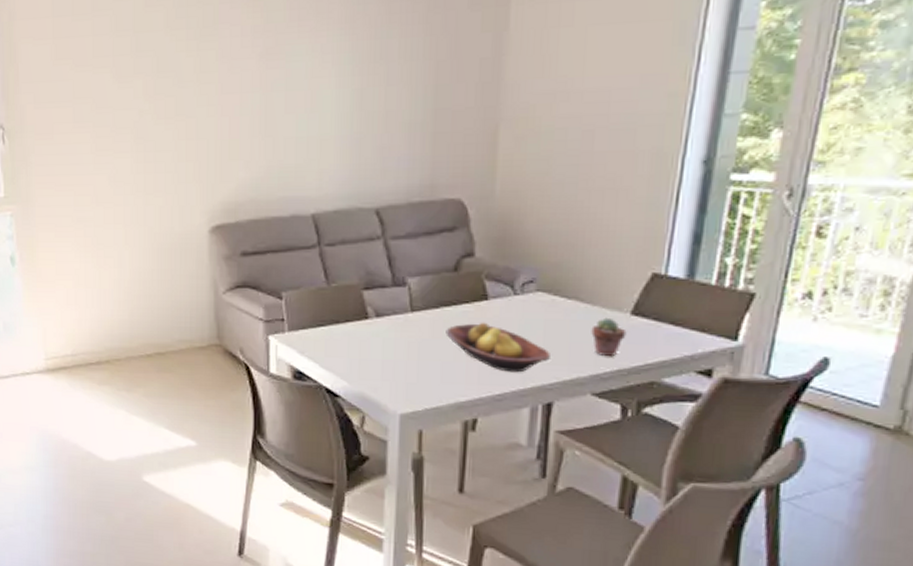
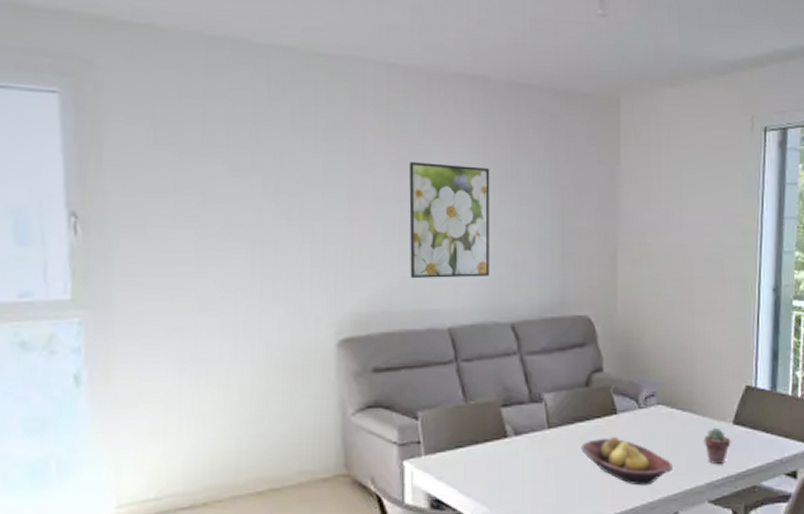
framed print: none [275,49,357,168] -> present [409,162,490,279]

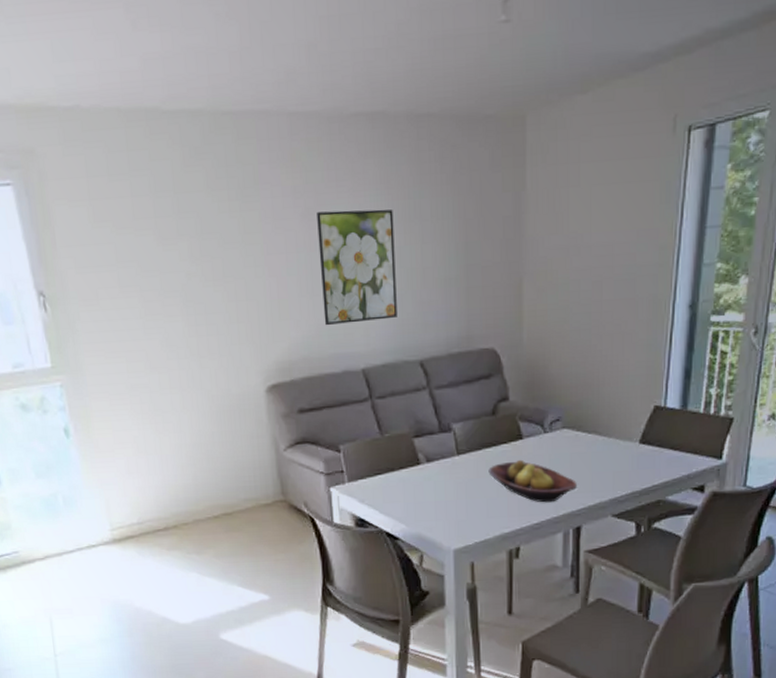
potted succulent: present [704,427,731,465] -> none [609,447,637,482]

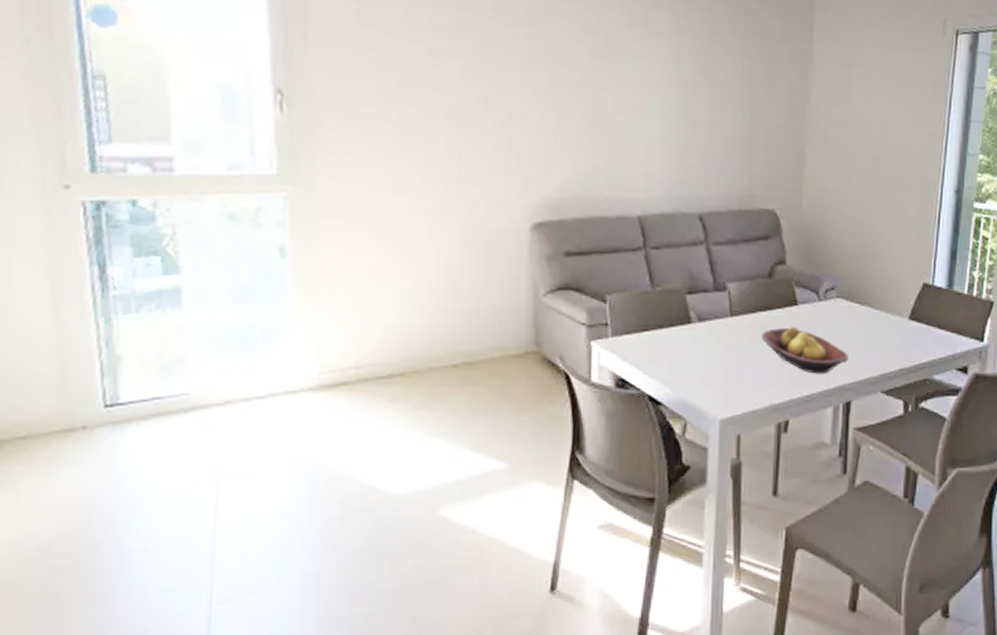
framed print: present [317,209,397,326] -> none [602,52,684,168]

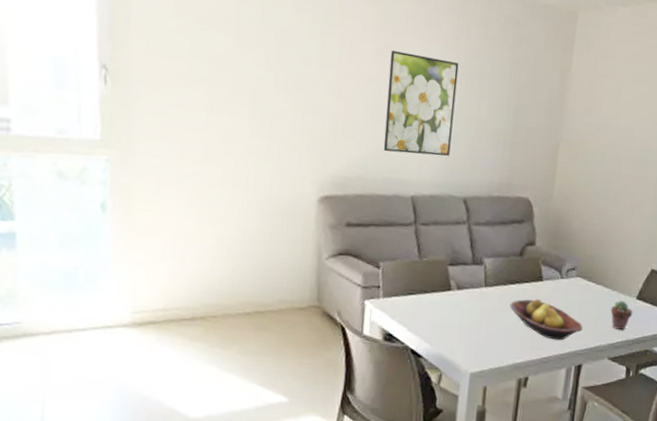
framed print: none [602,52,684,168] -> present [383,50,459,156]
potted succulent: none [880,322,906,358] -> present [610,300,633,330]

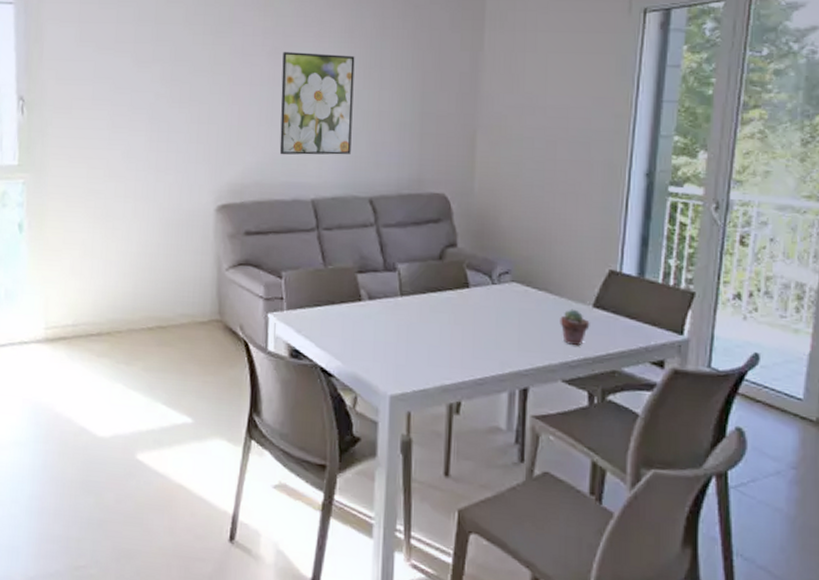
fruit bowl: present [510,298,583,341] -> none [432,308,525,358]

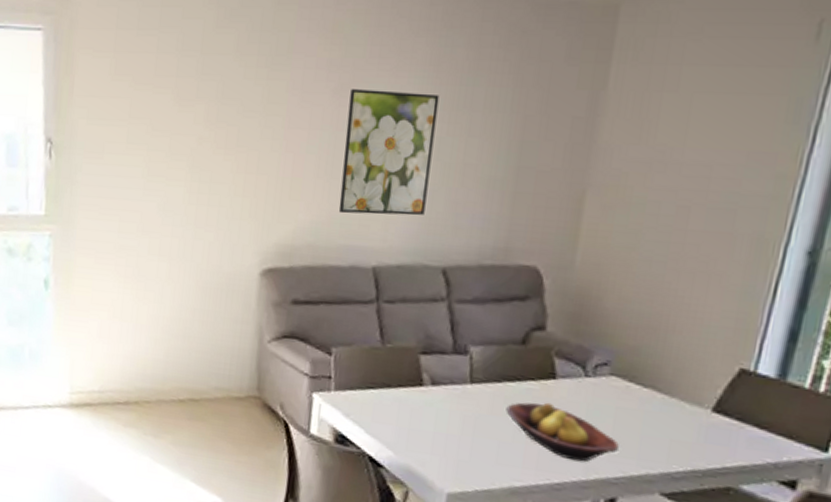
fruit bowl: none [432,308,525,358] -> present [506,402,619,462]
potted succulent: present [560,309,590,346] -> none [666,411,706,455]

